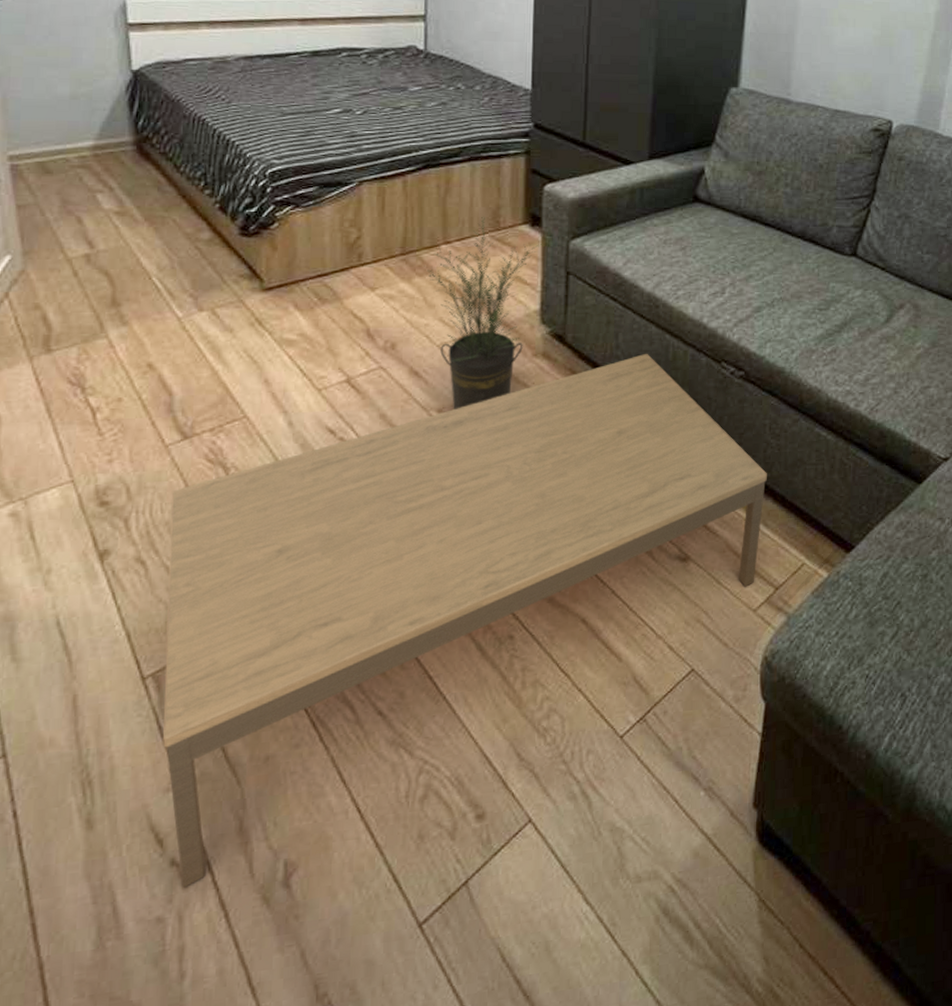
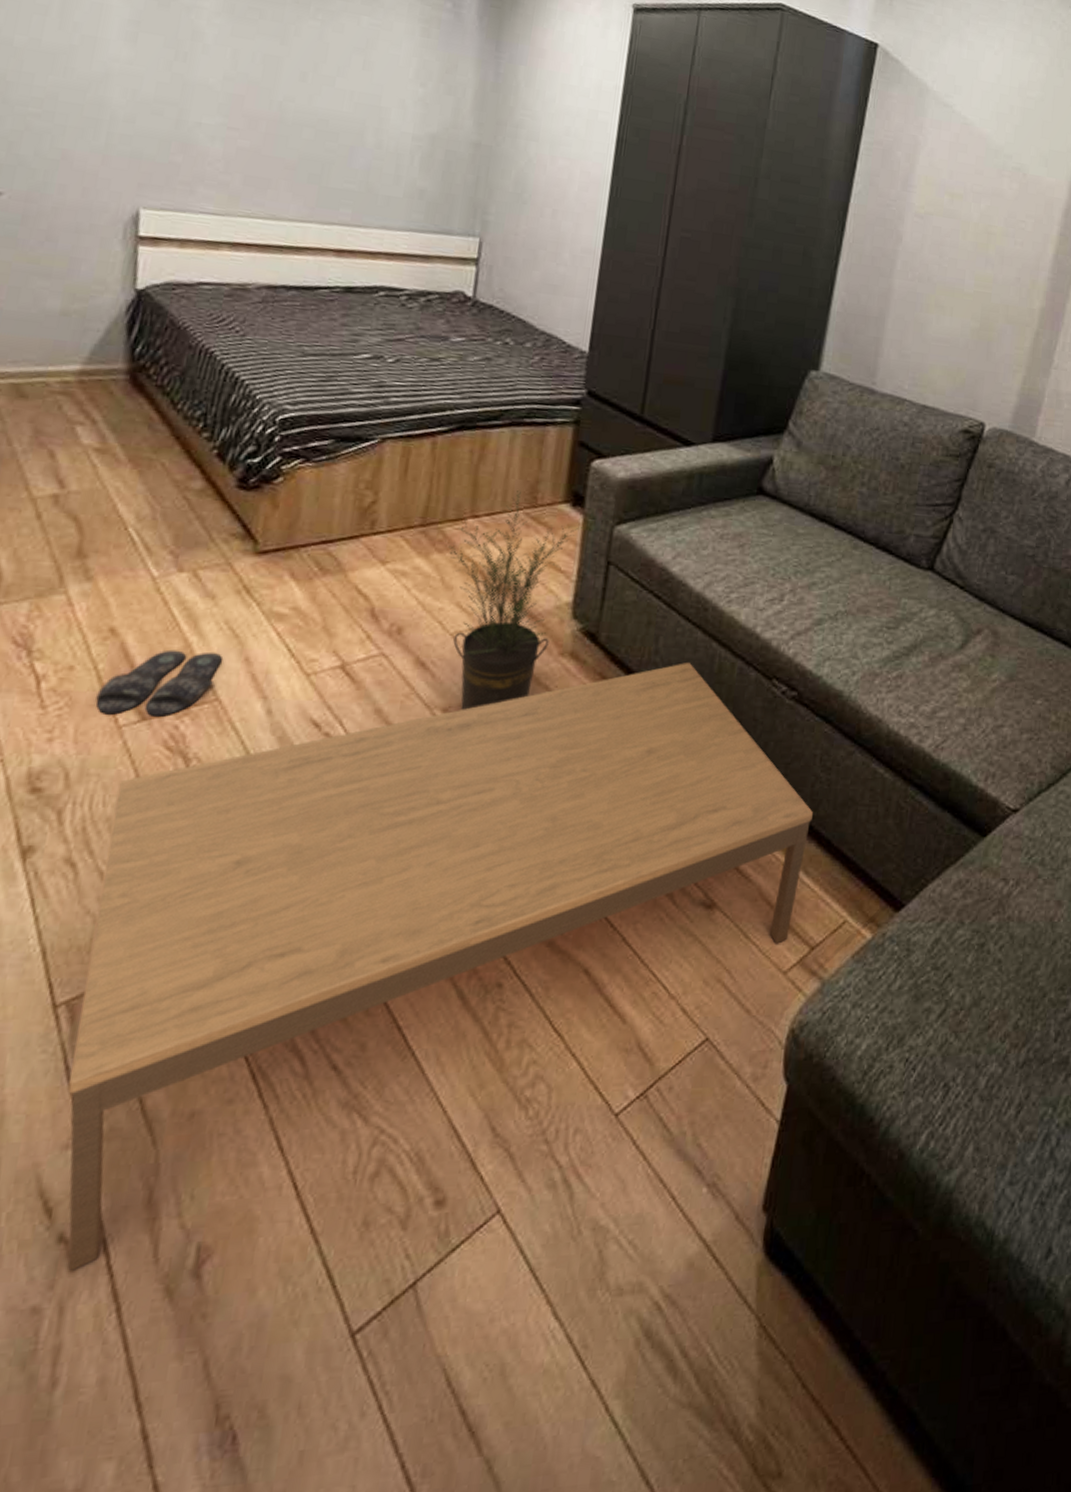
slippers: none [144,377,245,437] -> present [95,649,222,717]

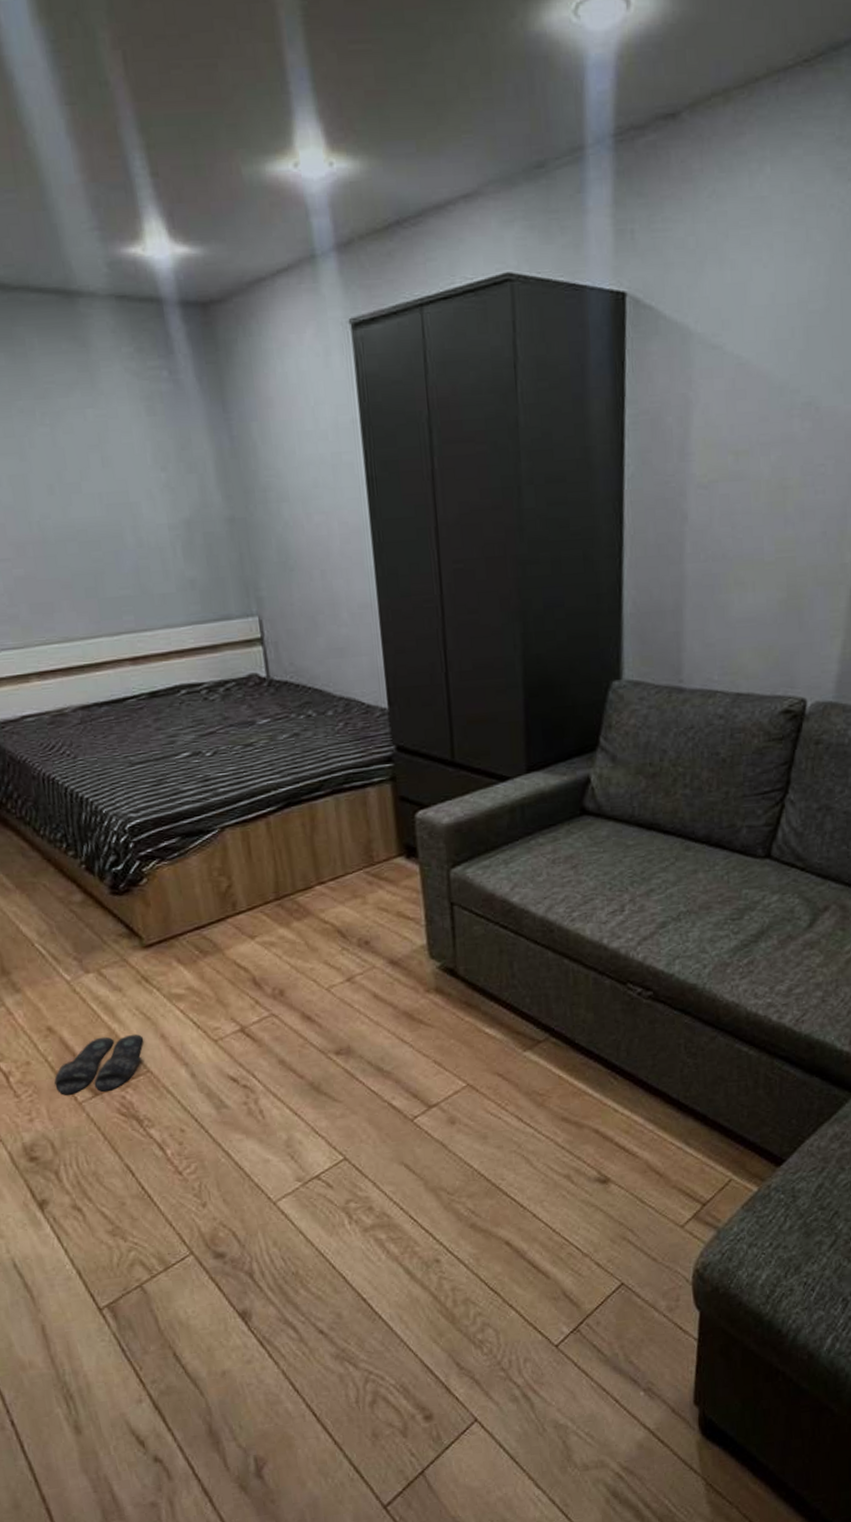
coffee table: present [68,662,813,1271] -> none [93,980,686,1479]
potted plant: present [445,491,582,710] -> none [300,853,421,1051]

